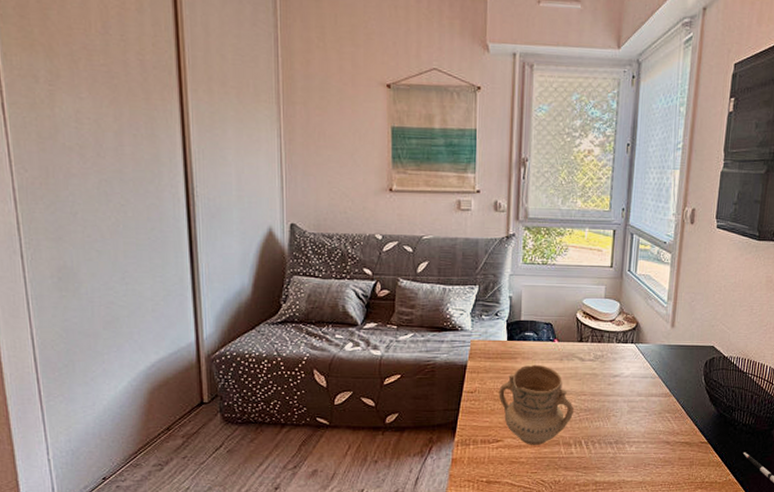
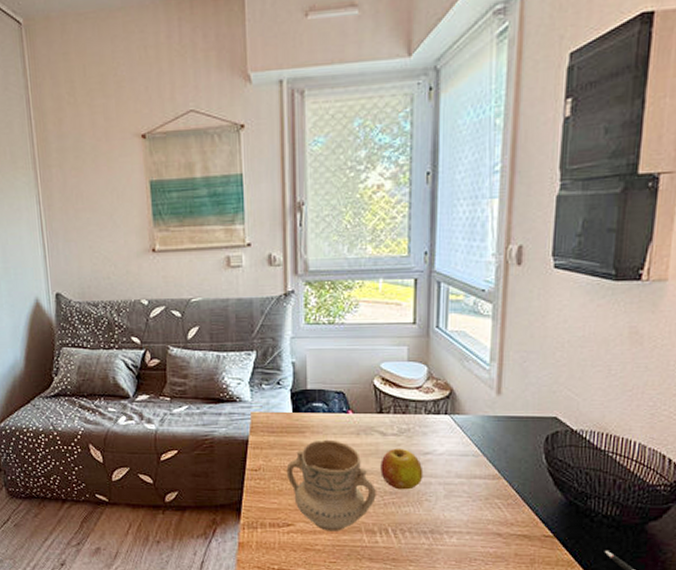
fruit: none [578,371,612,407] -> present [380,448,424,490]

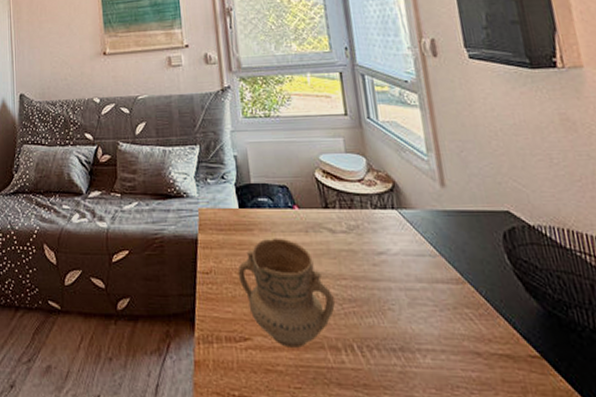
fruit: present [380,448,424,490] -> none [334,247,382,297]

